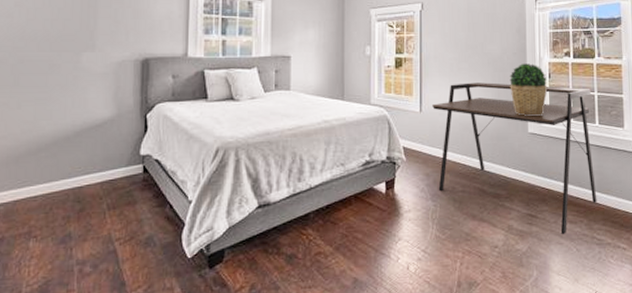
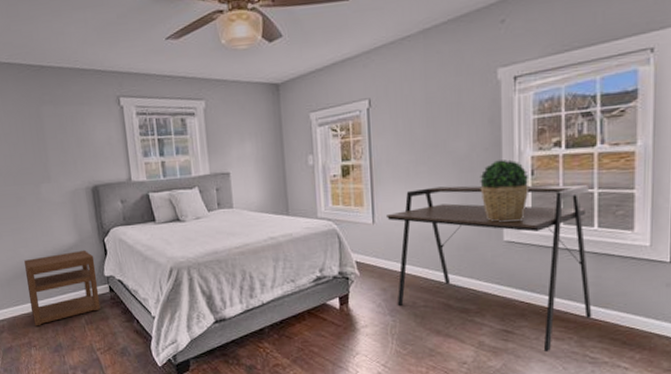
nightstand: none [39,125,131,213] -> present [24,249,101,327]

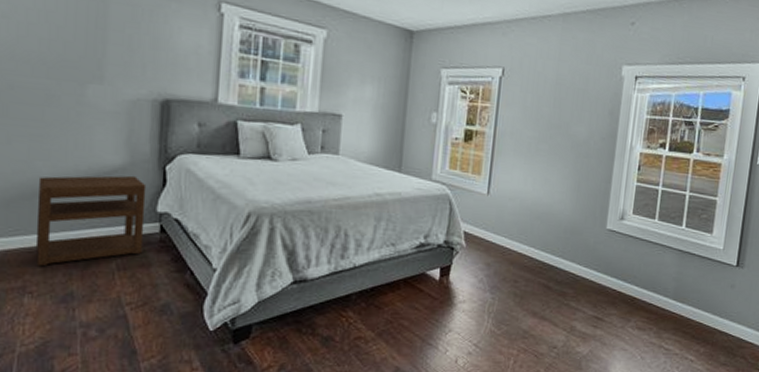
desk: present [385,184,592,353] -> none [498,166,683,341]
potted plant: present [480,159,528,223] -> none [592,151,636,213]

